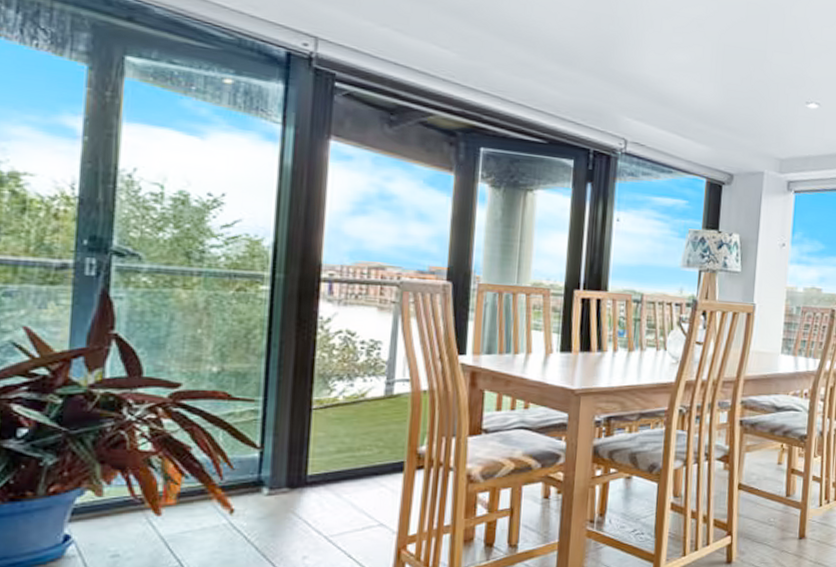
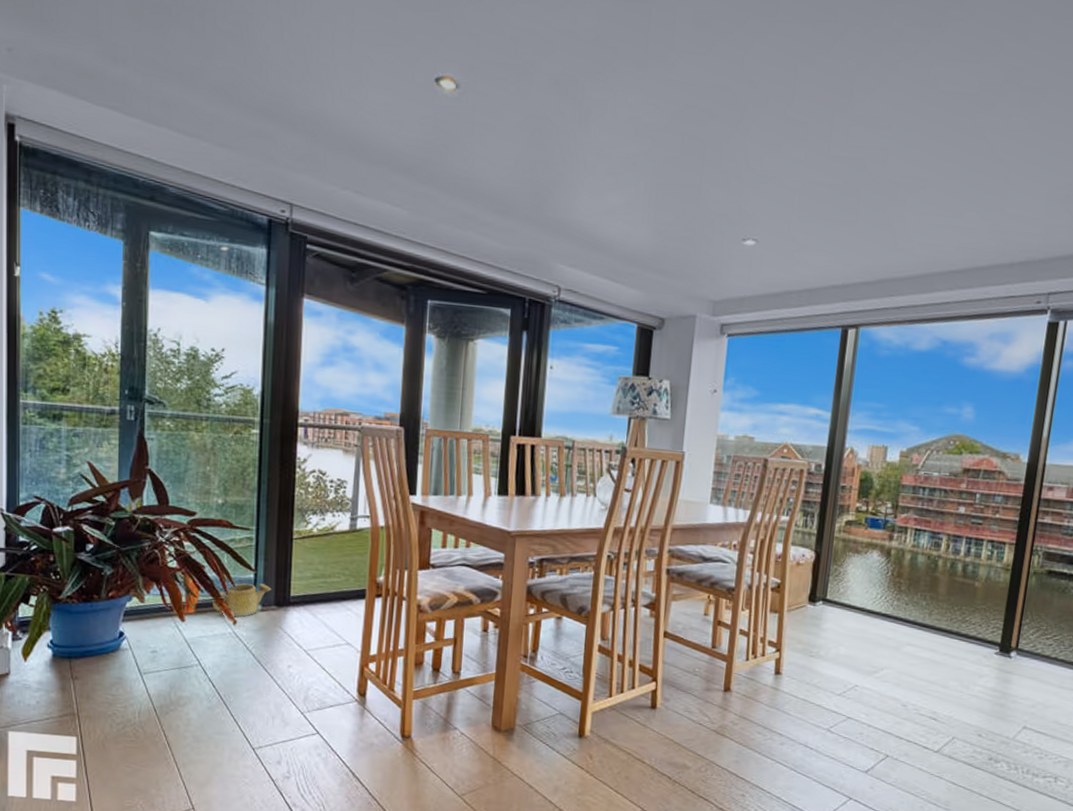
watering can: none [201,463,283,505] -> present [212,583,272,617]

